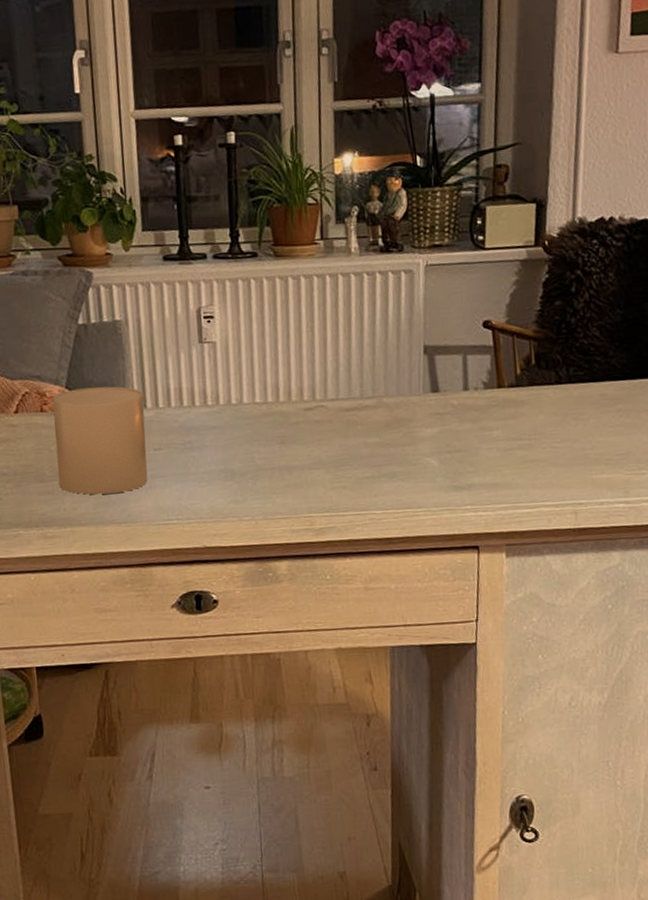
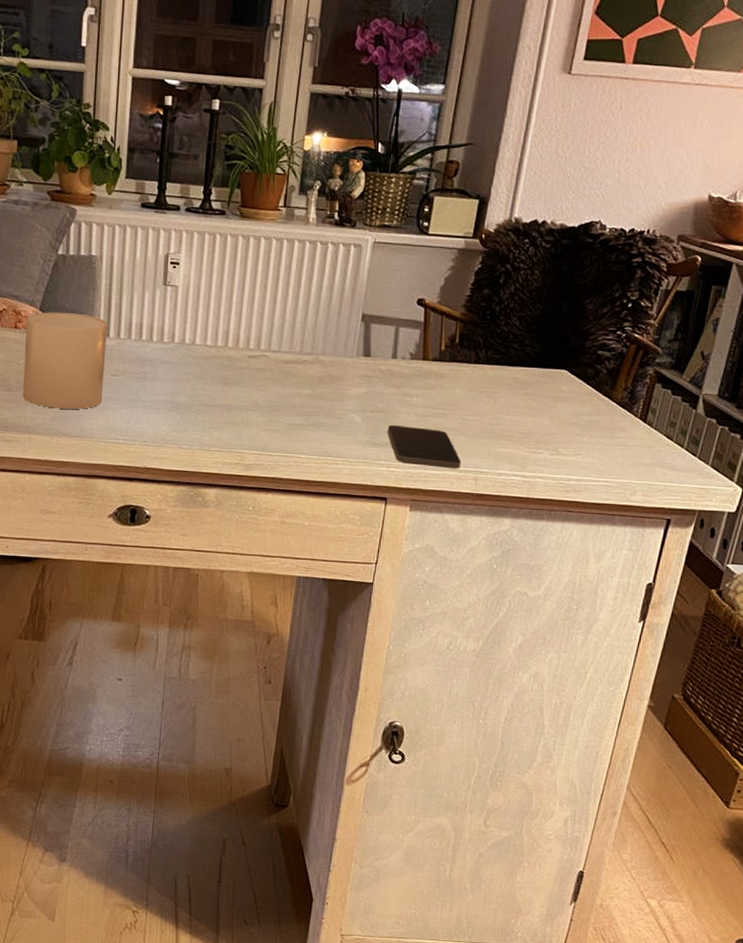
smartphone: none [469,462,557,506] -> present [387,424,462,469]

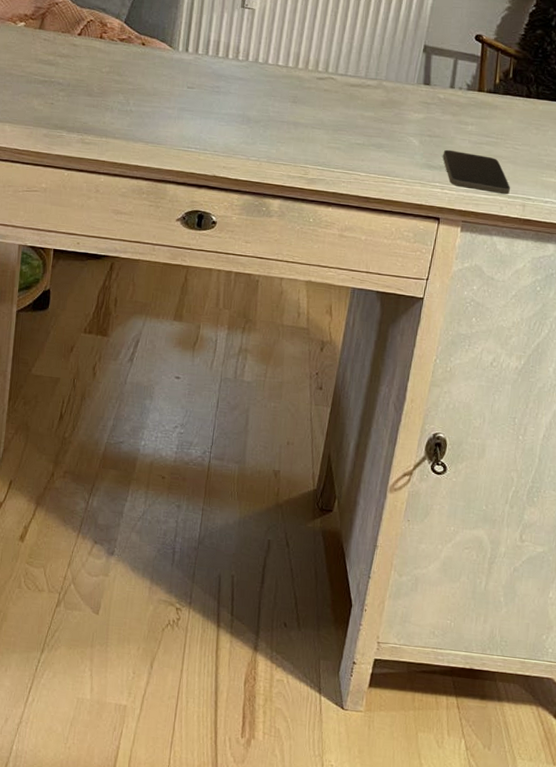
cup: present [22,312,108,409] -> none [103,25,187,118]

